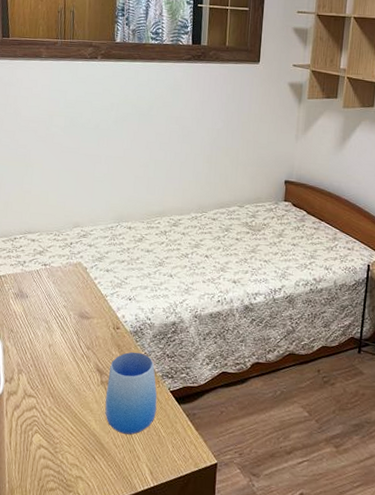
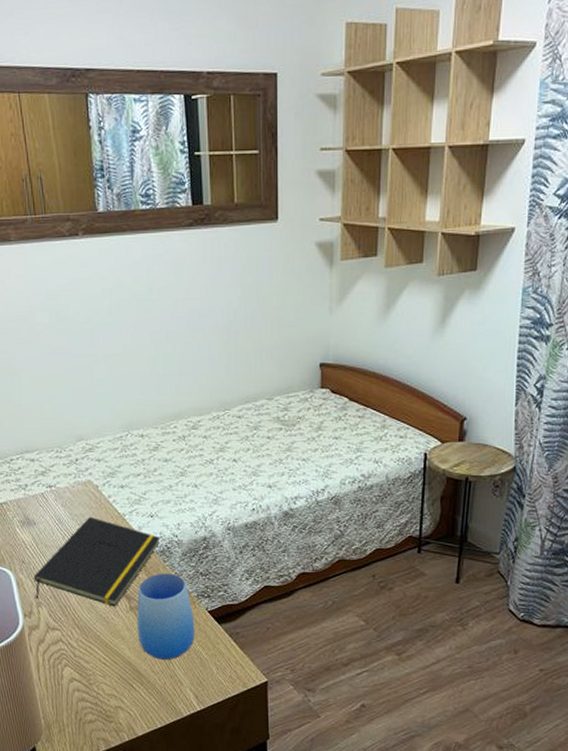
notepad: none [18,294,136,380] -> present [33,516,161,607]

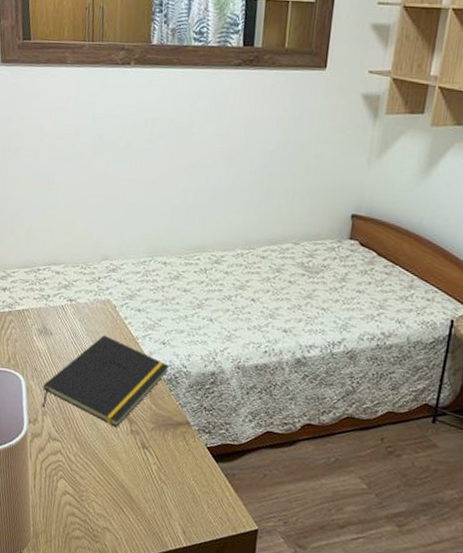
cup: present [136,573,195,660] -> none [134,401,193,490]

